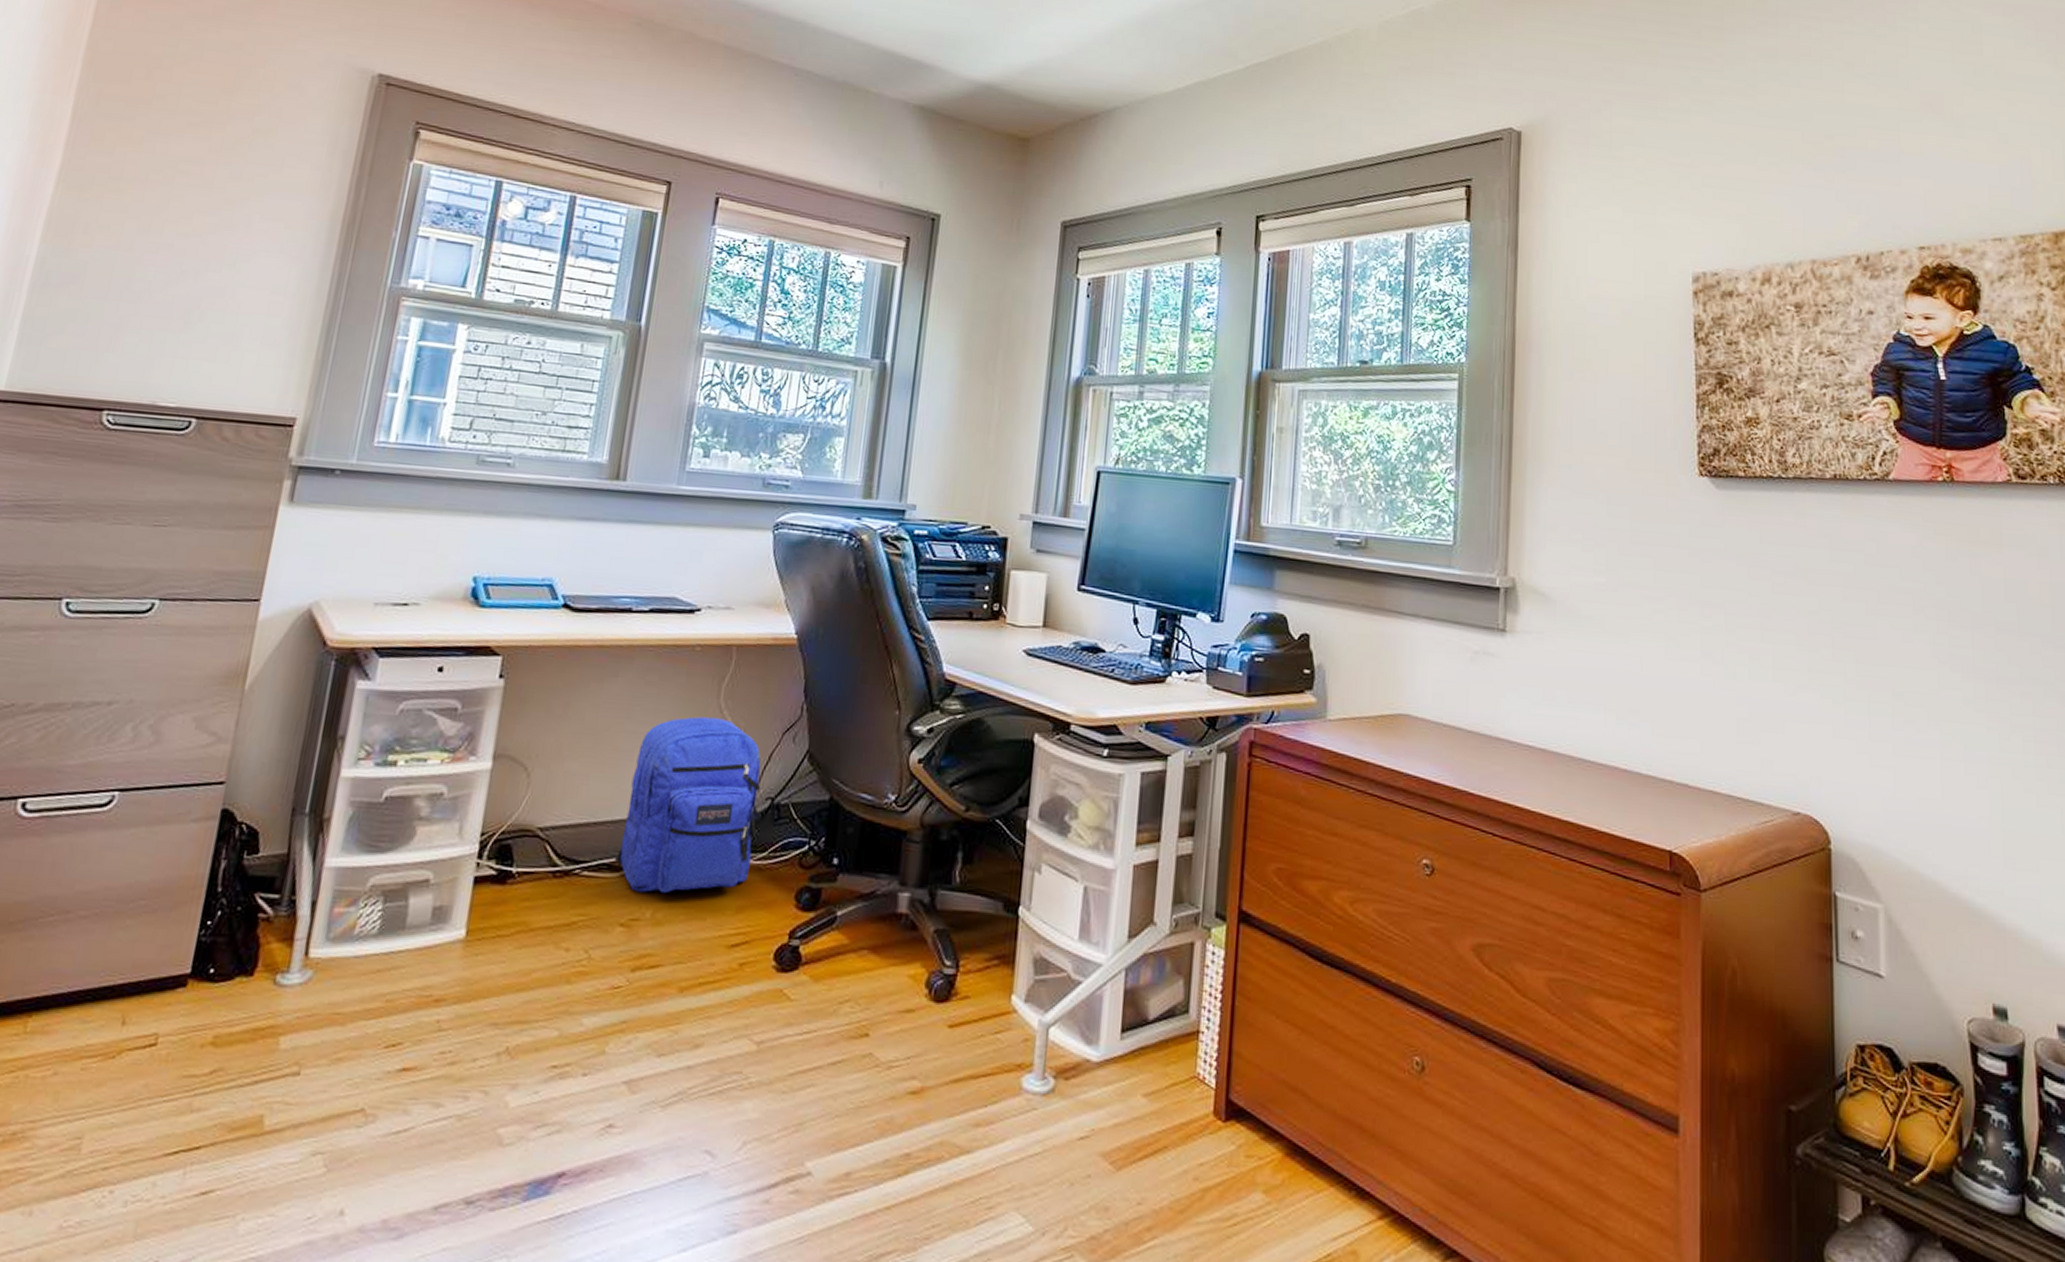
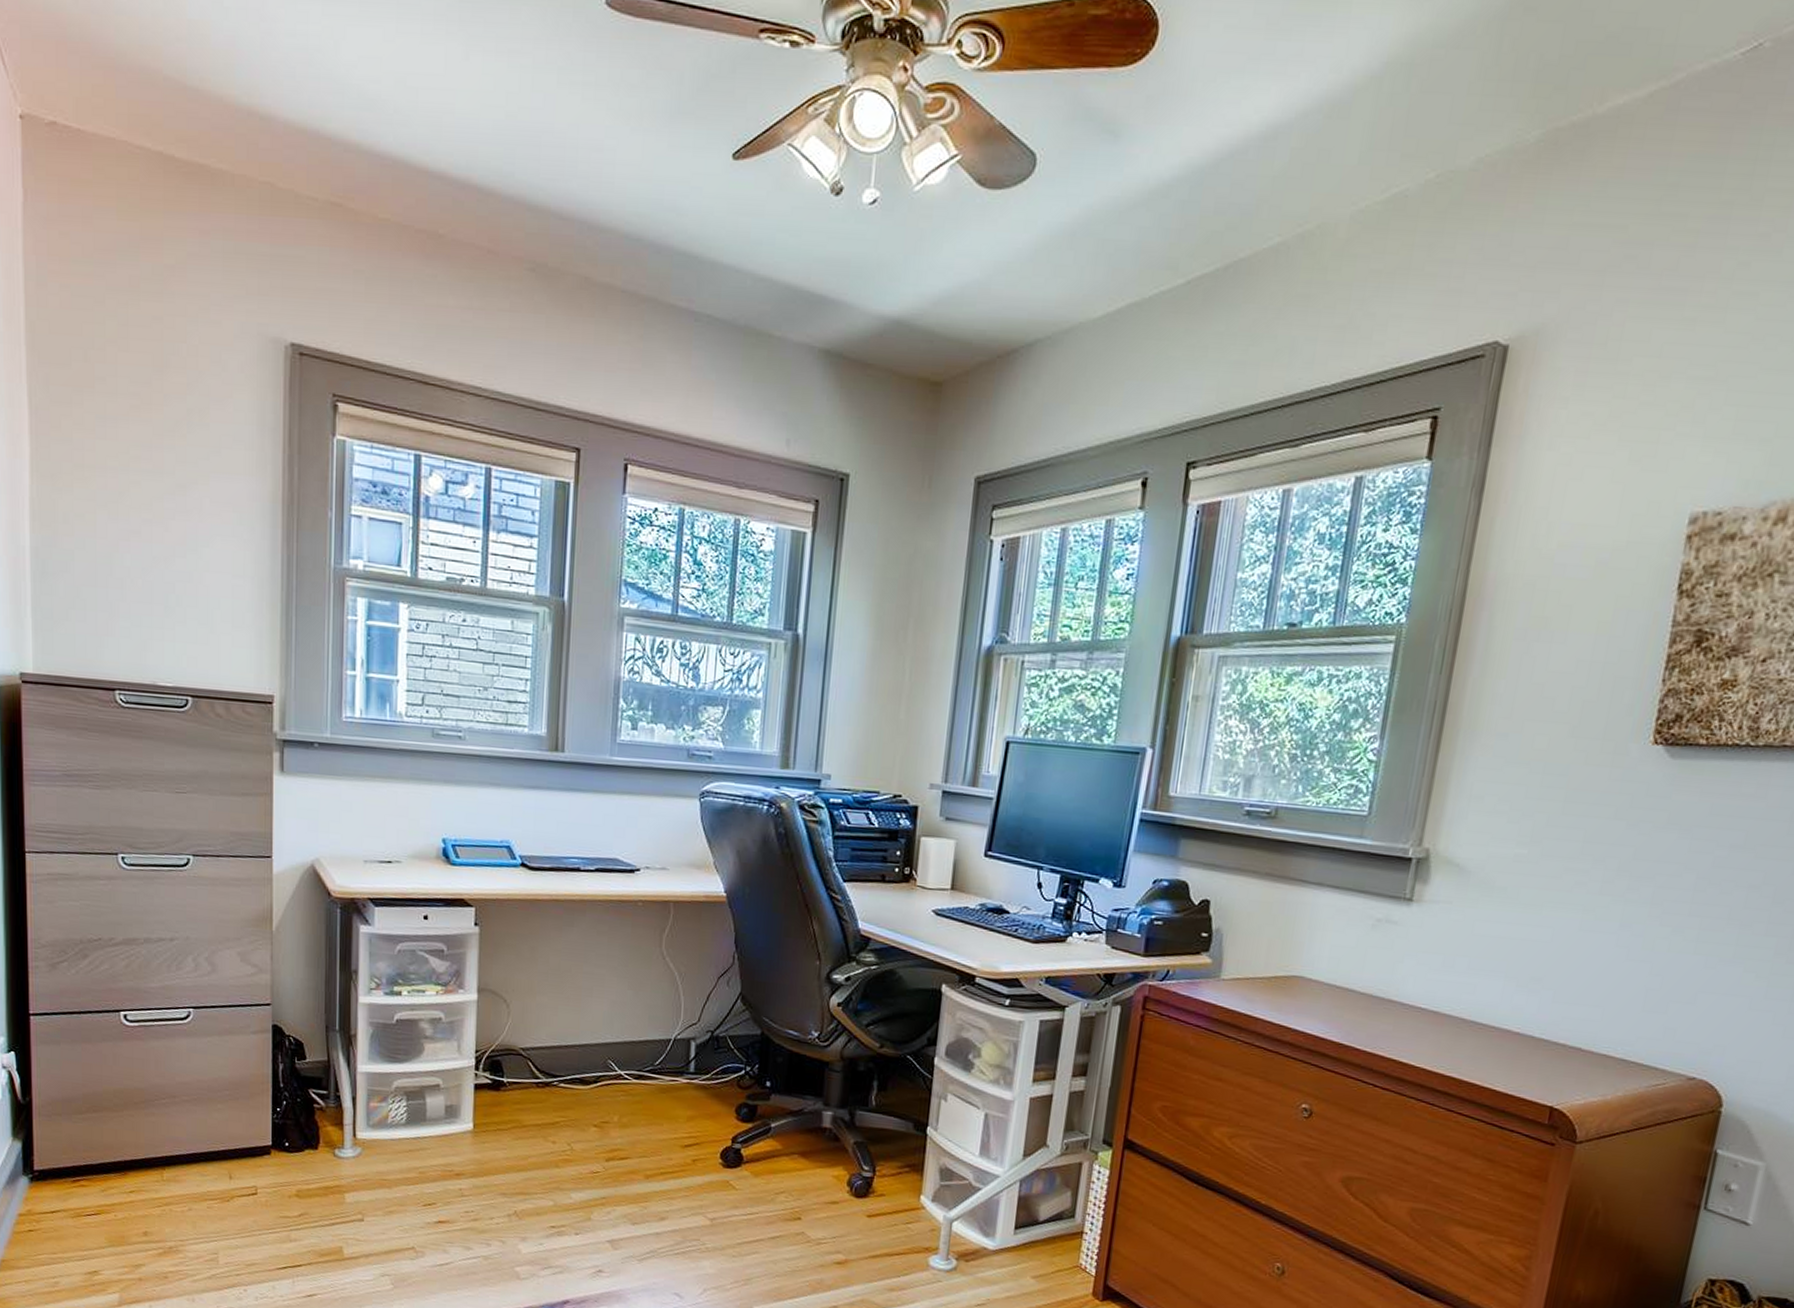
backpack: present [613,717,762,894] -> none [584,962,704,1104]

